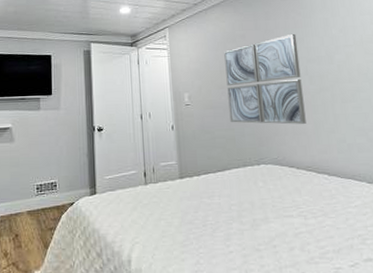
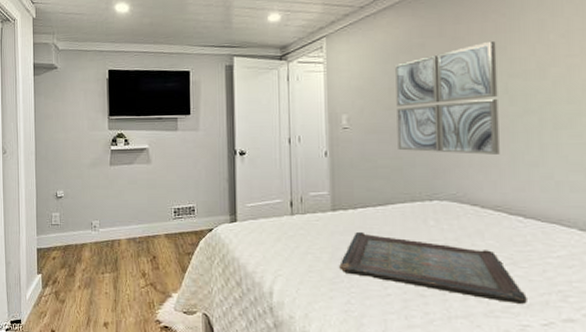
serving tray: none [188,196,337,250] -> present [339,231,527,304]

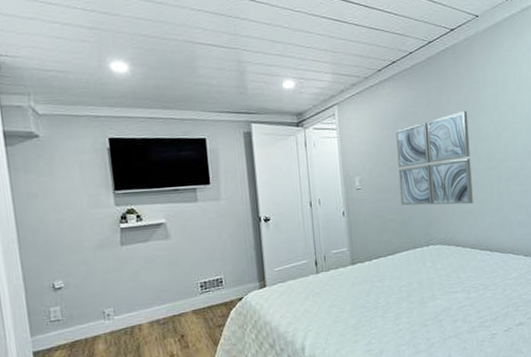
serving tray: present [339,231,527,304] -> none [360,279,495,319]

